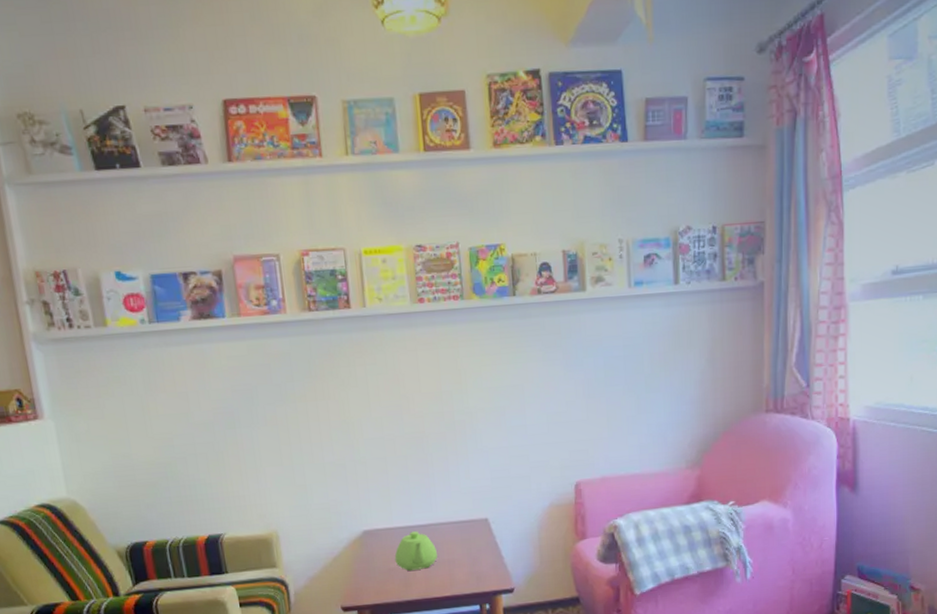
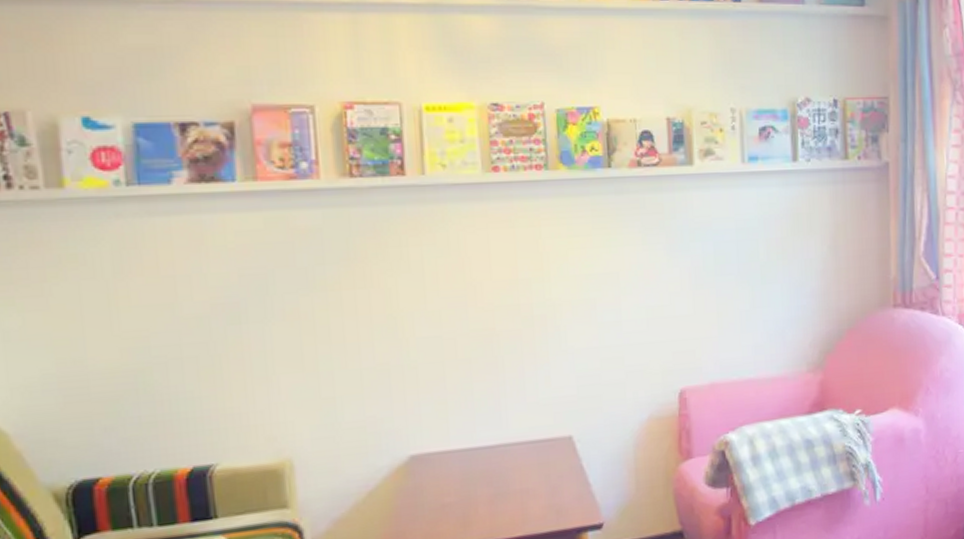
teapot: present [394,531,438,572] -> none [450,454,508,507]

